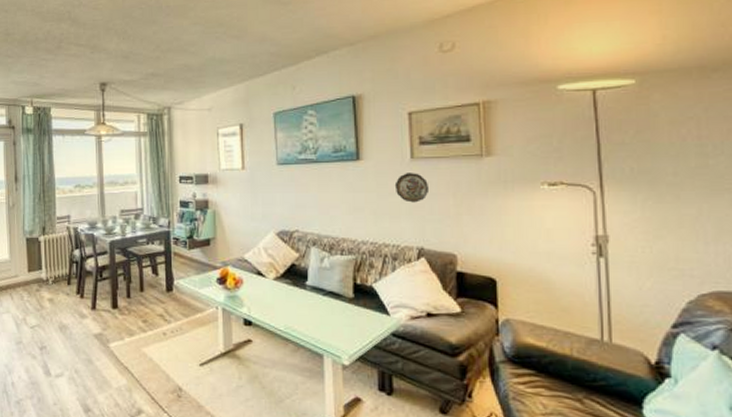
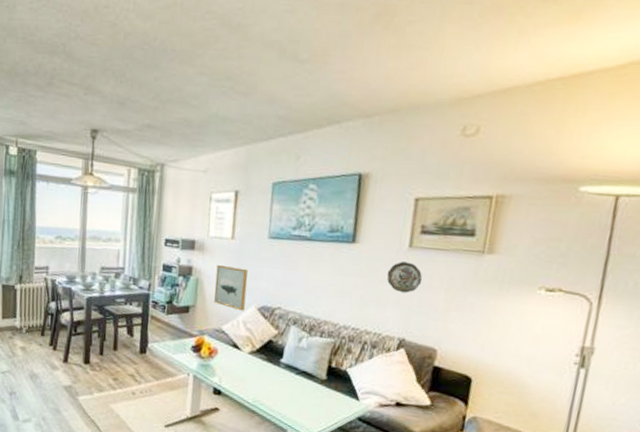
wall art: none [231,195,263,238] -> present [214,264,248,311]

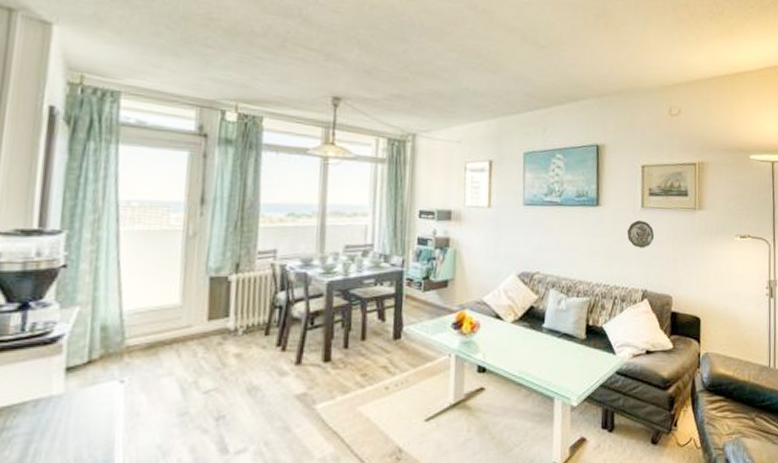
wall art: present [214,264,248,311] -> none [473,234,506,280]

